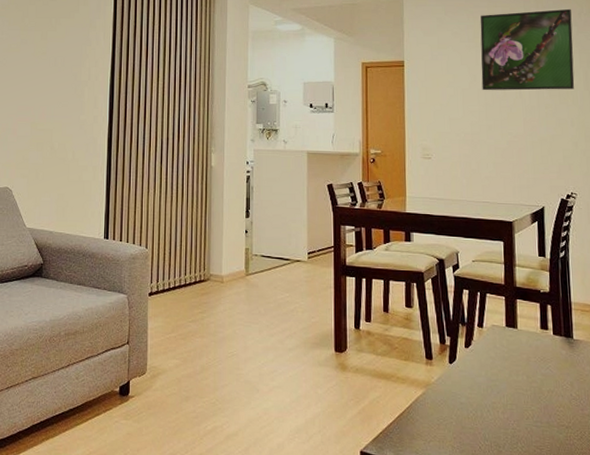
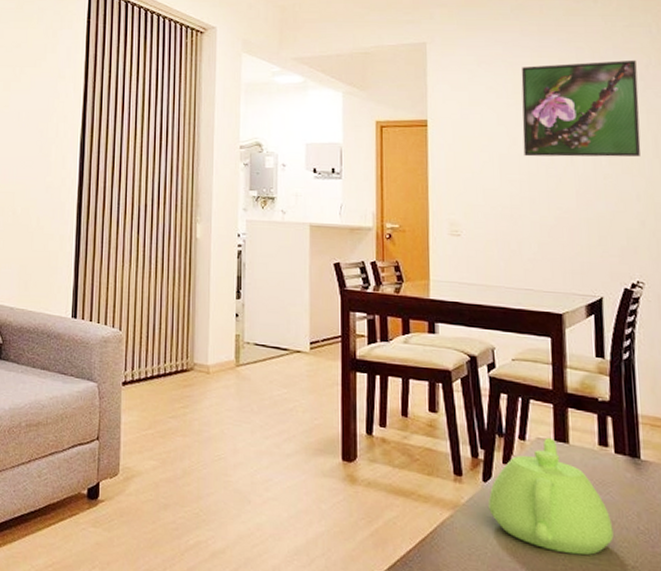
teapot: none [453,324,552,420] -> present [488,437,614,556]

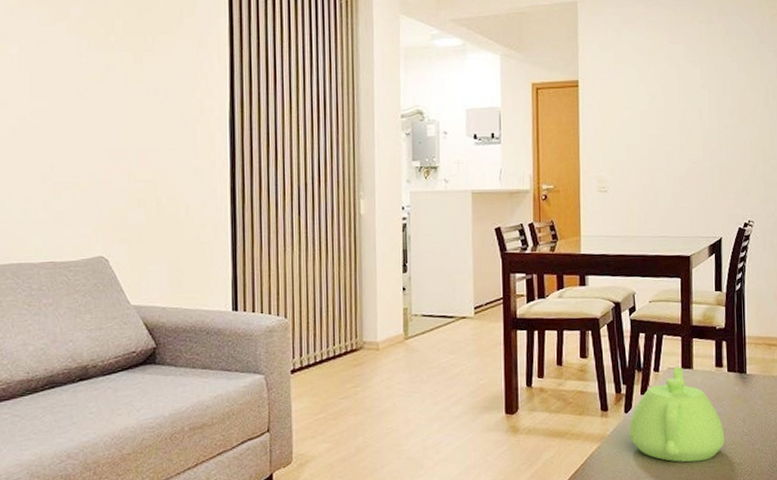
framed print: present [521,59,641,157] -> none [660,16,755,112]

